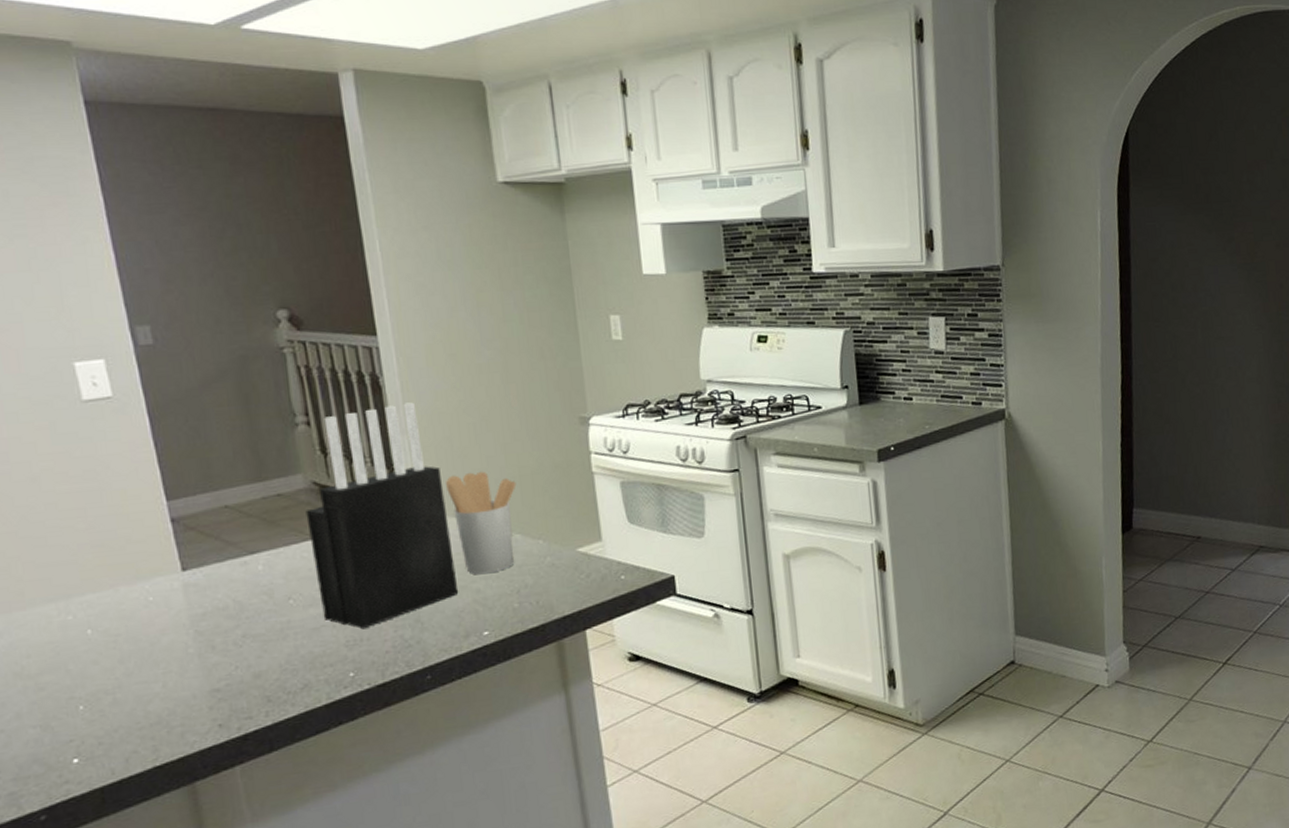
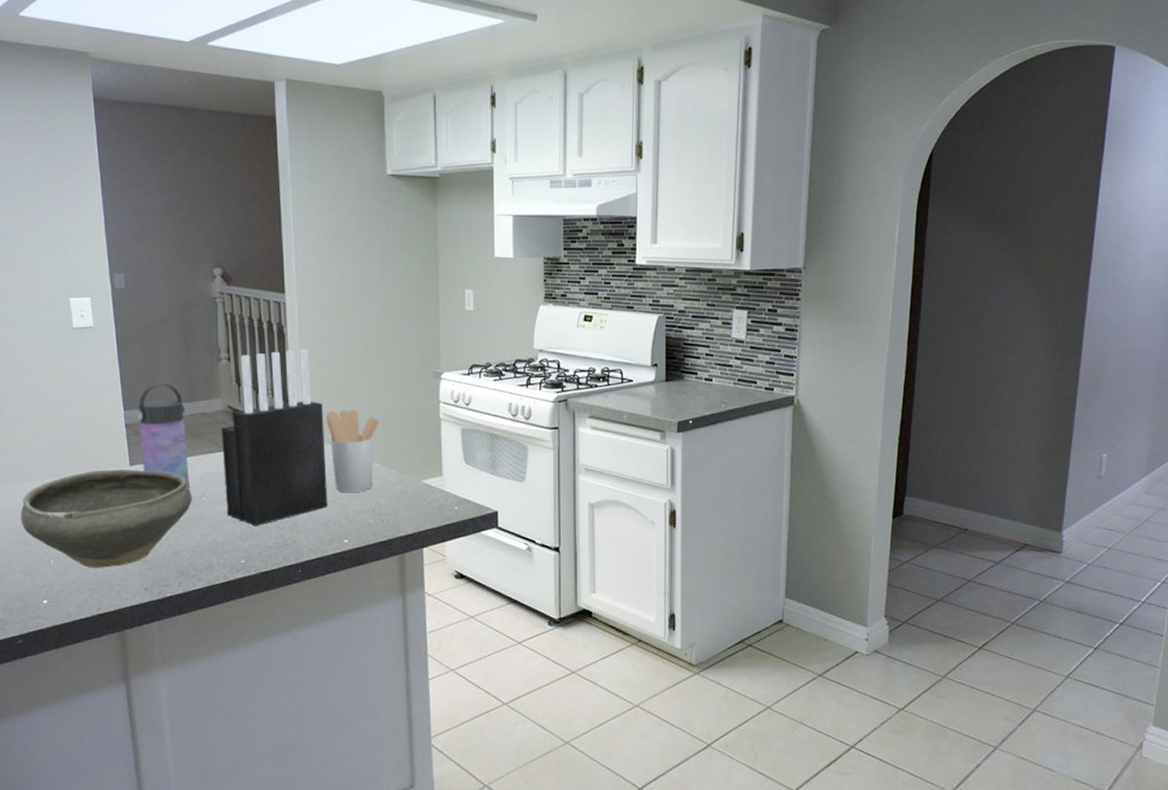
bowl: none [27,573,274,709] -> present [20,469,192,568]
water bottle: none [185,461,269,591] -> present [136,383,189,488]

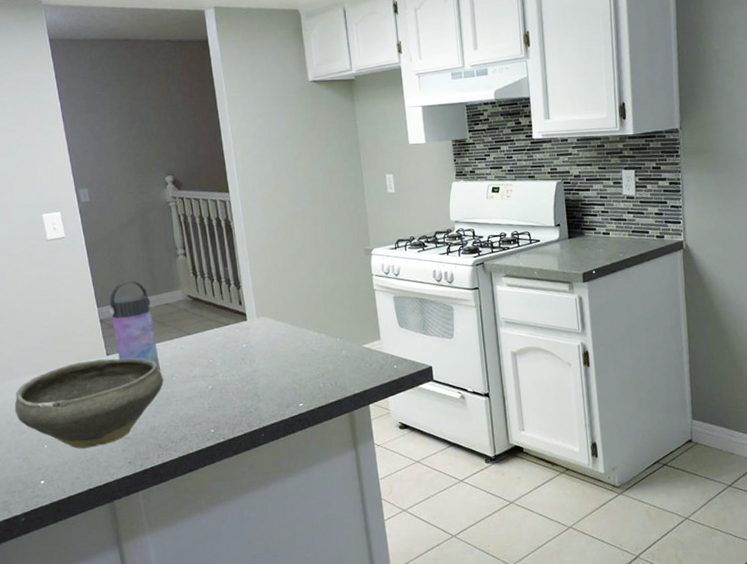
knife block: present [221,349,328,527] -> none [183,239,283,399]
utensil holder: present [326,409,380,493] -> none [274,288,322,362]

